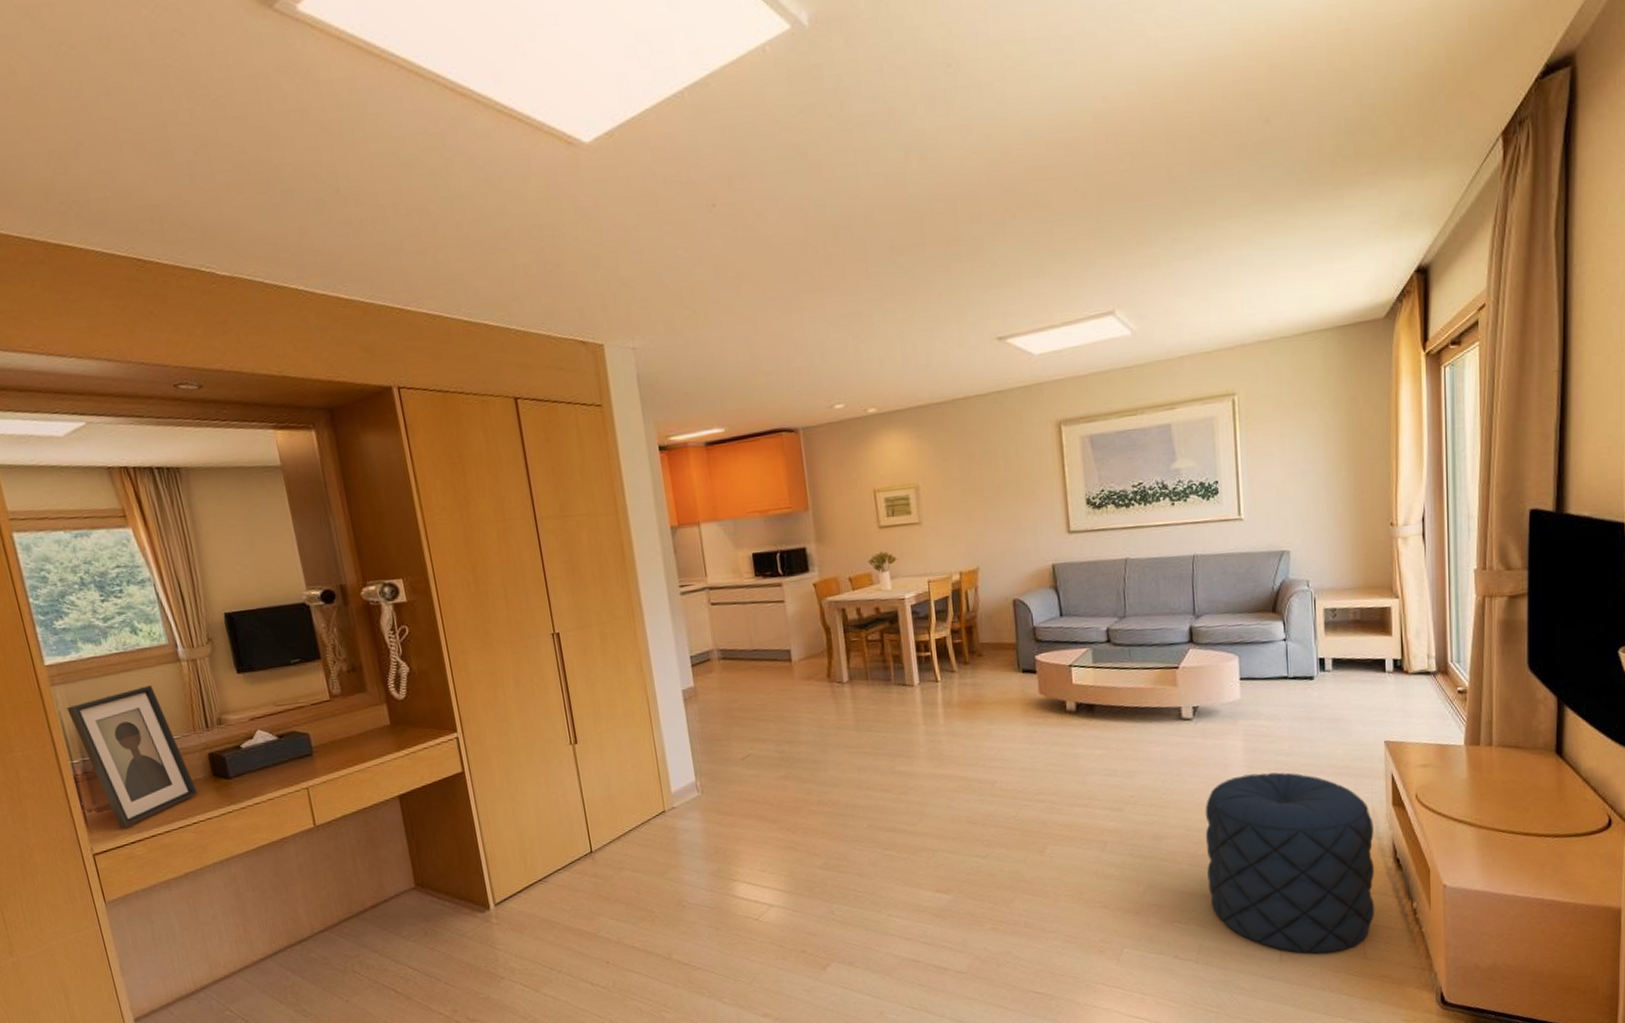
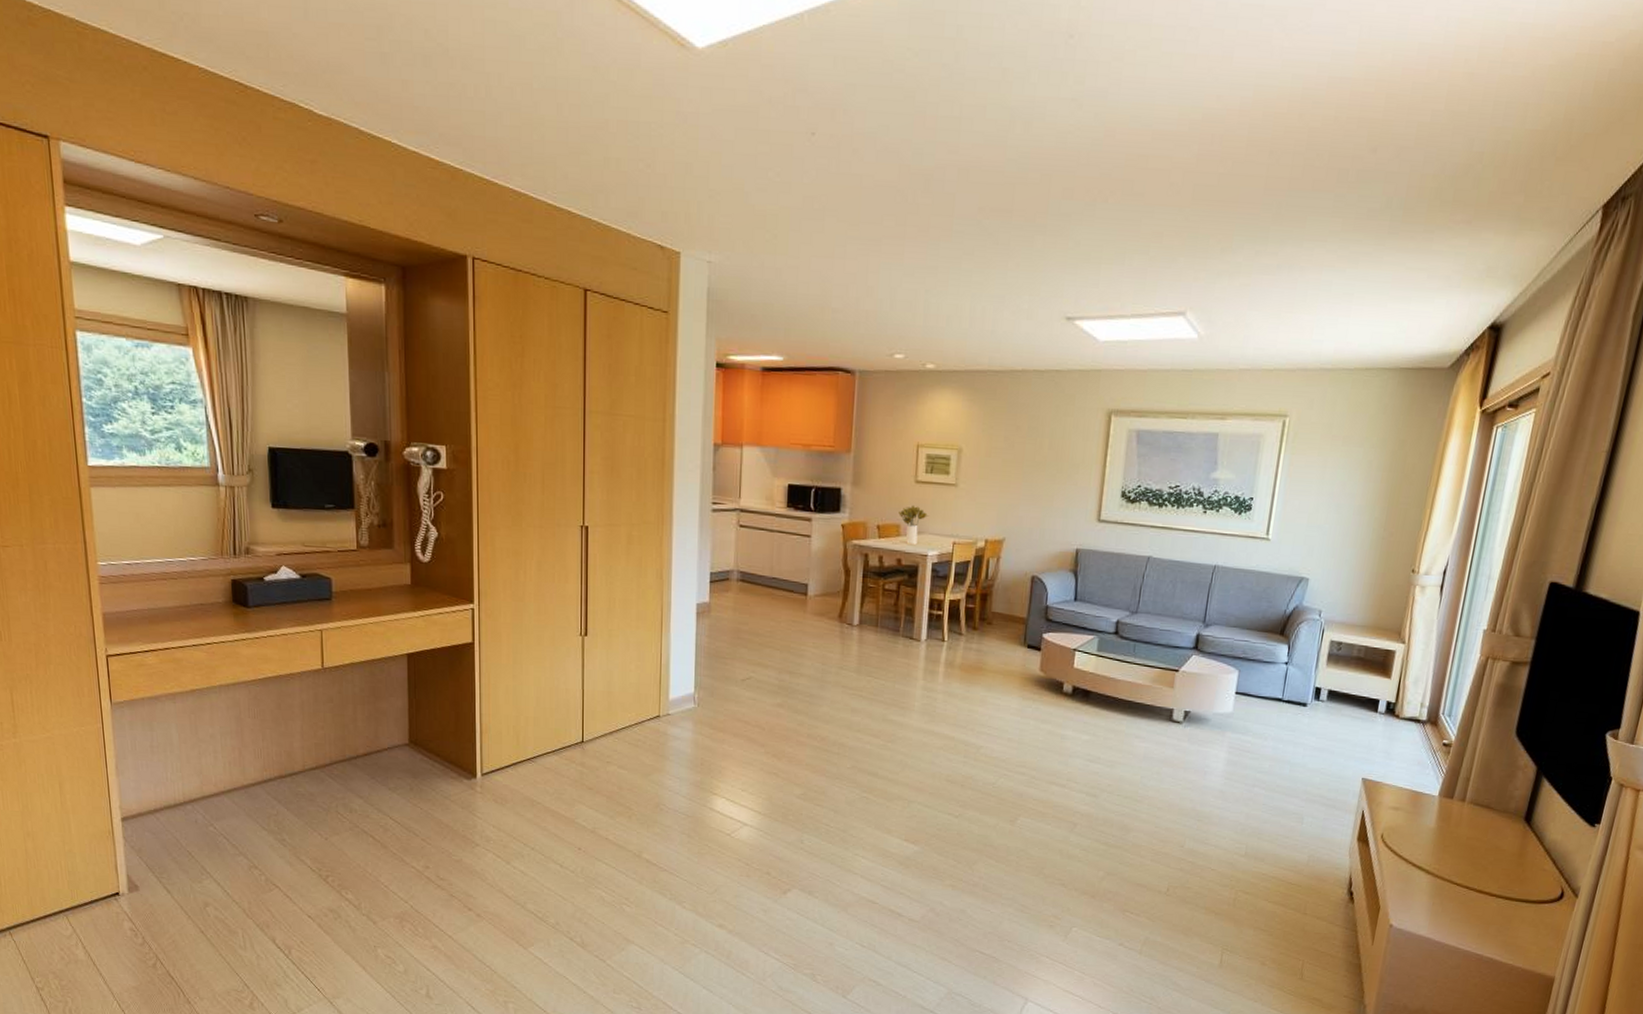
picture frame: present [67,685,198,829] -> none [103,503,216,636]
pouf: present [1205,772,1375,954] -> none [1164,785,1336,969]

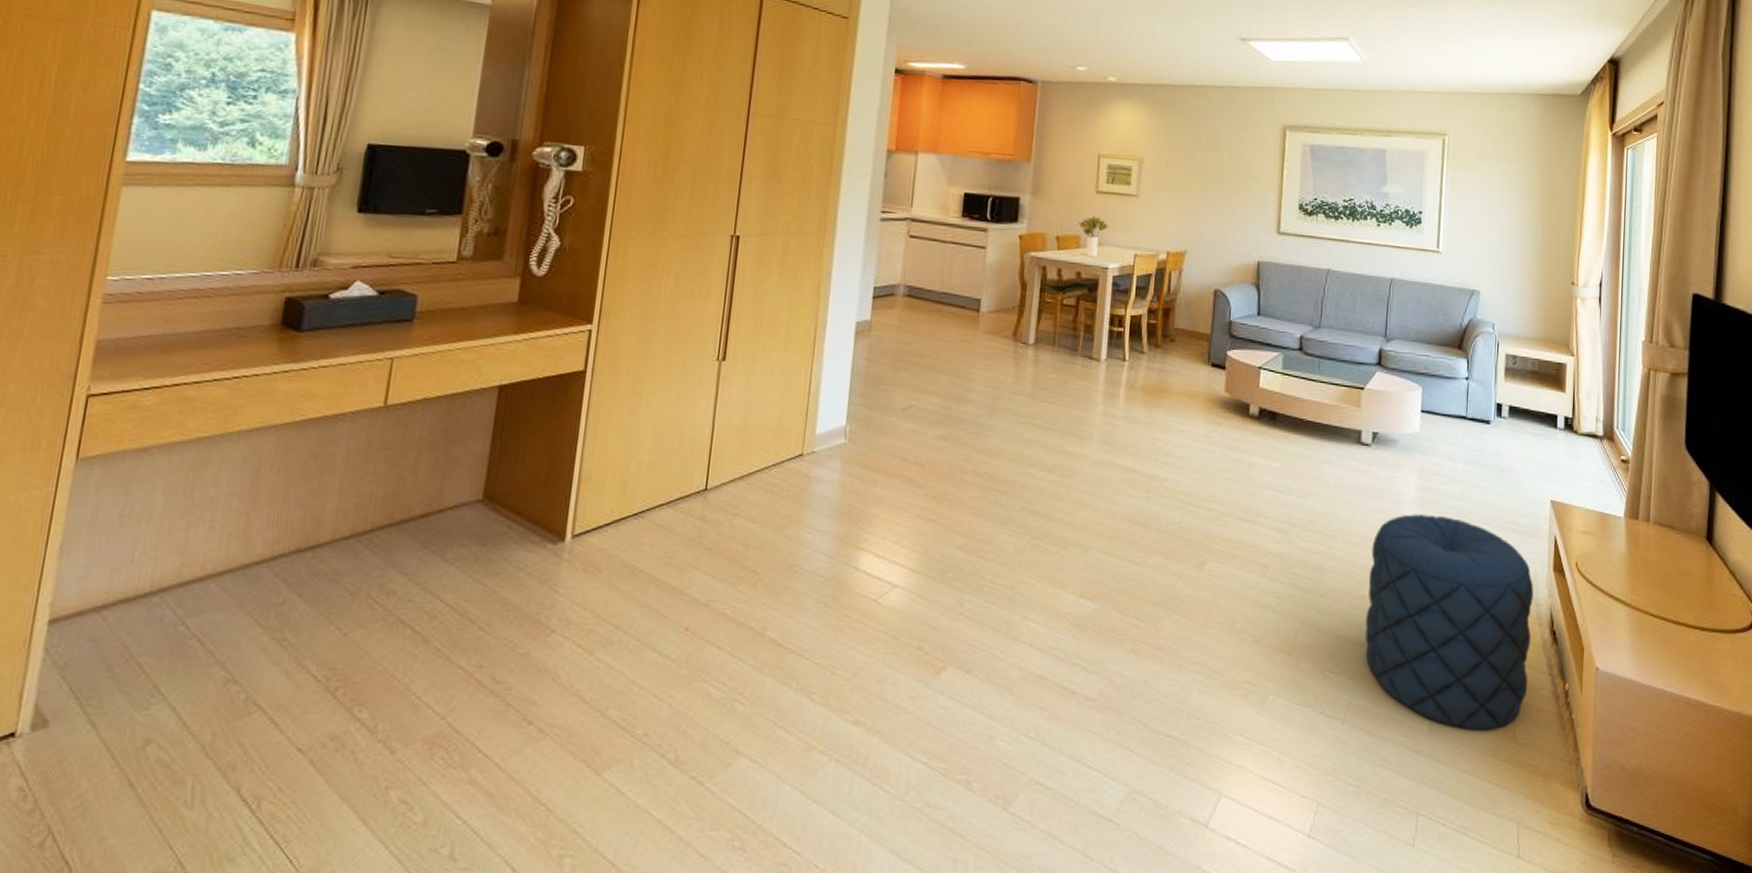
pouf: none [1164,785,1336,969] -> present [1365,514,1534,730]

